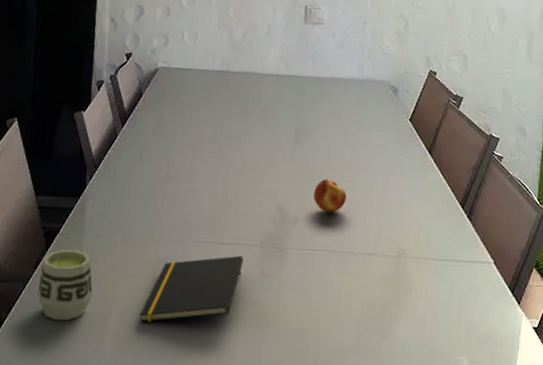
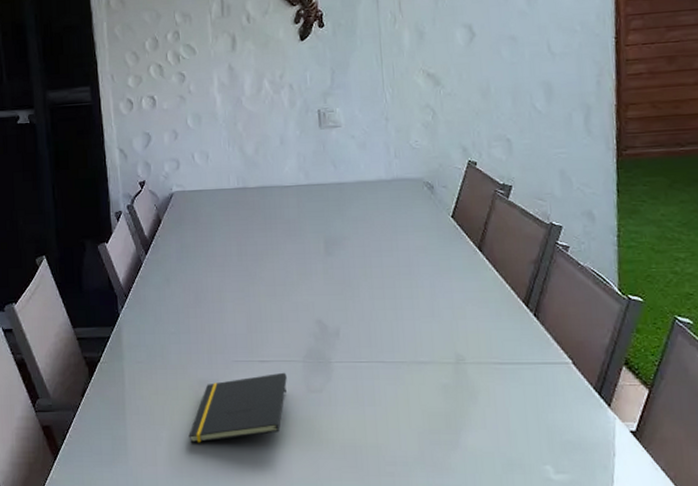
cup: present [38,249,93,320] -> none [88,376,140,444]
fruit: present [313,178,347,213] -> none [352,287,390,323]

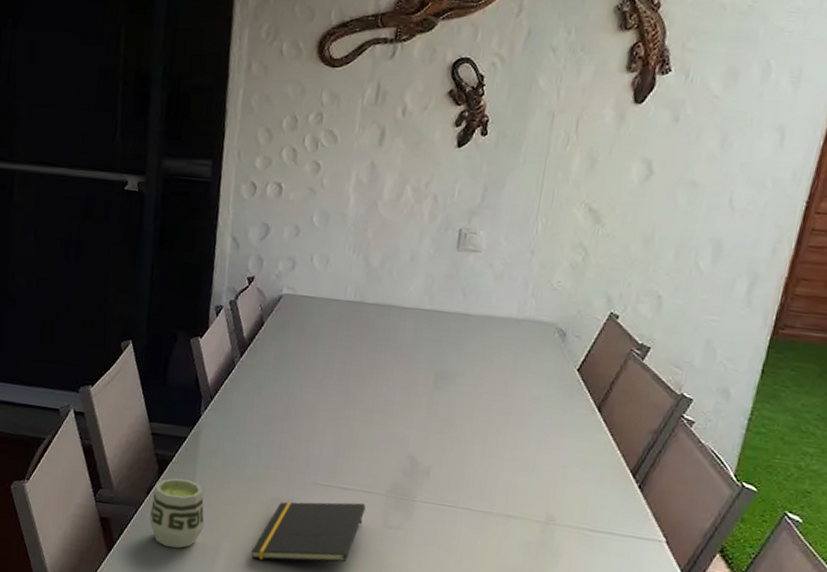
cup: none [88,376,140,444] -> present [149,478,204,549]

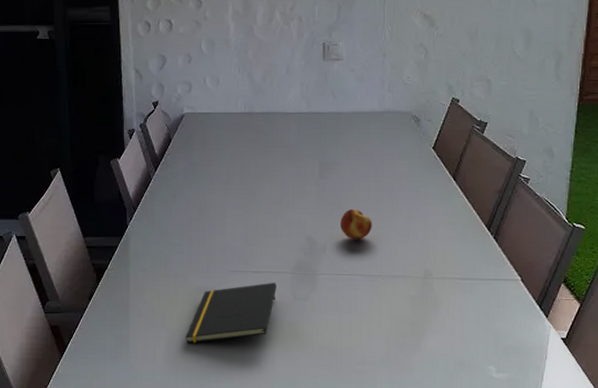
cup: present [149,478,204,549] -> none [94,282,142,343]
fruit: none [450,429,491,468] -> present [339,208,372,240]

